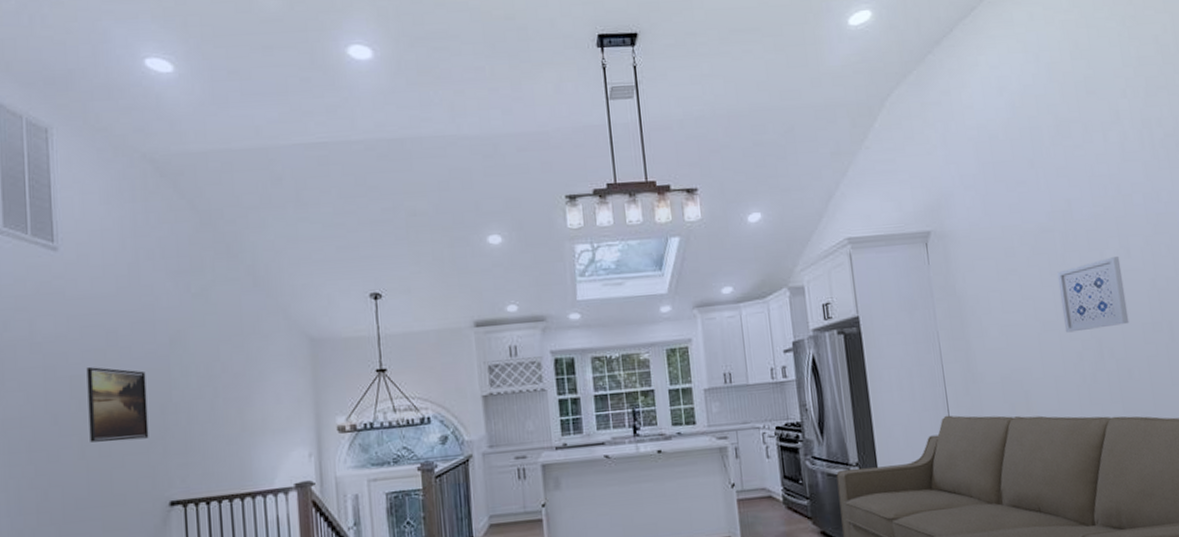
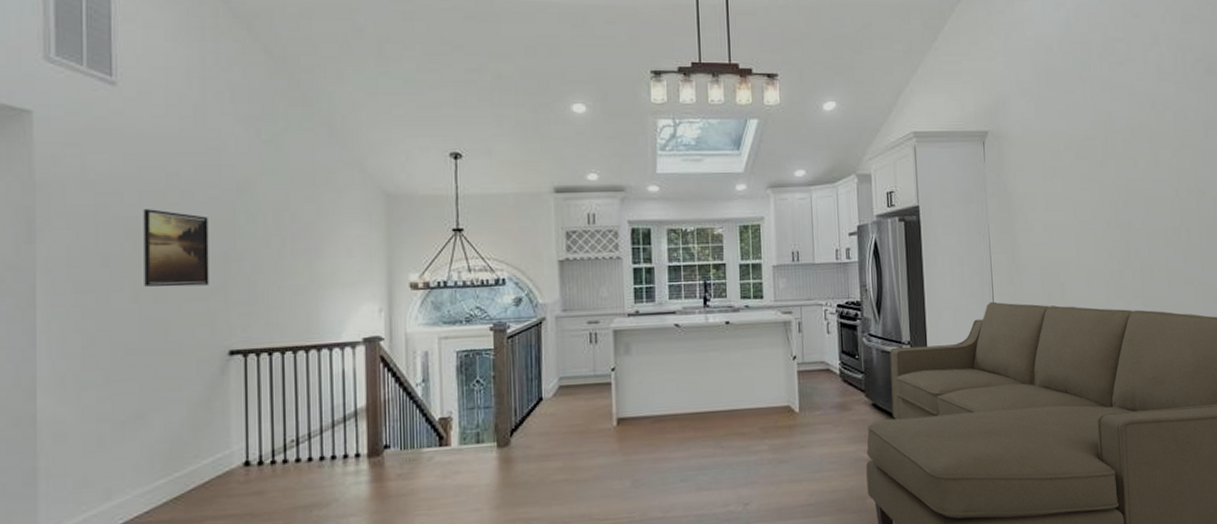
wall art: present [1056,257,1130,333] -> none [1095,166,1154,232]

